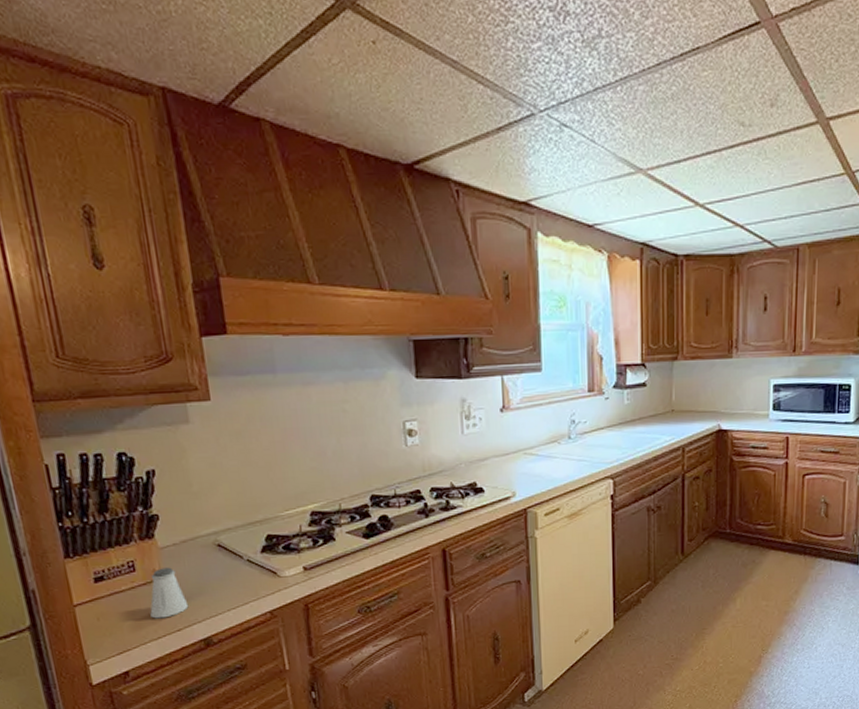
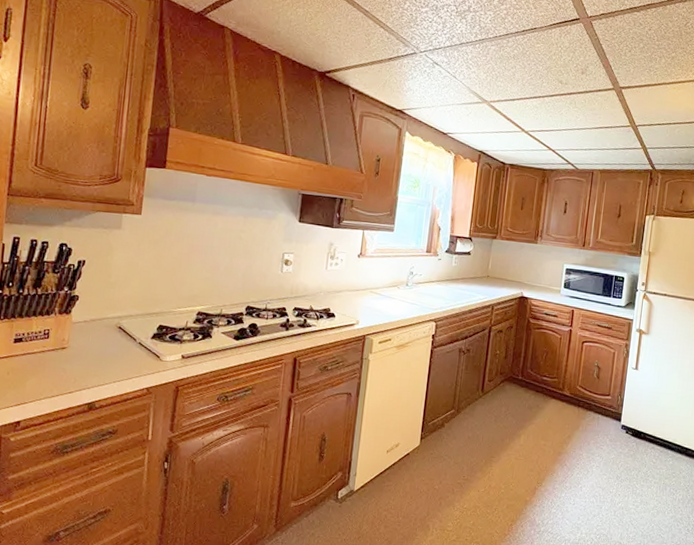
saltshaker: present [150,567,189,619] -> none [51,339,84,381]

